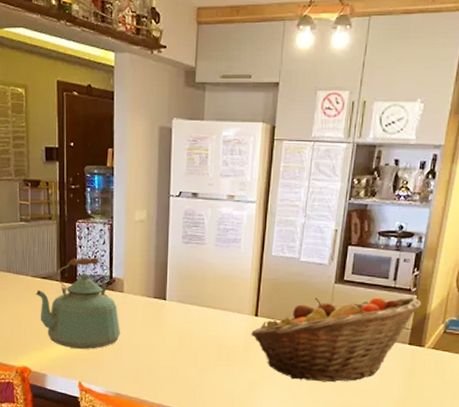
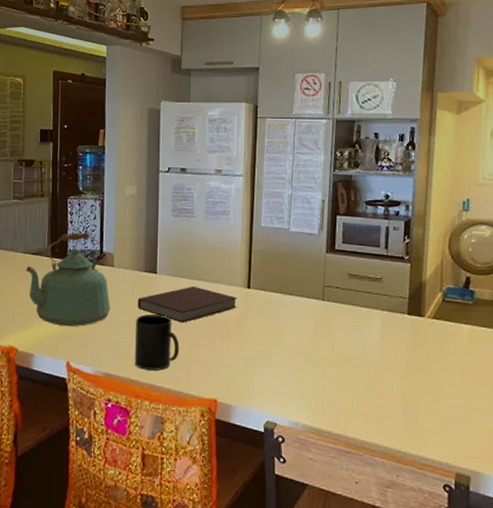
mug: none [143,339,187,392] -> present [134,314,180,370]
notebook: none [147,312,244,348] -> present [138,286,237,323]
fruit basket: present [251,297,422,382] -> none [244,265,416,357]

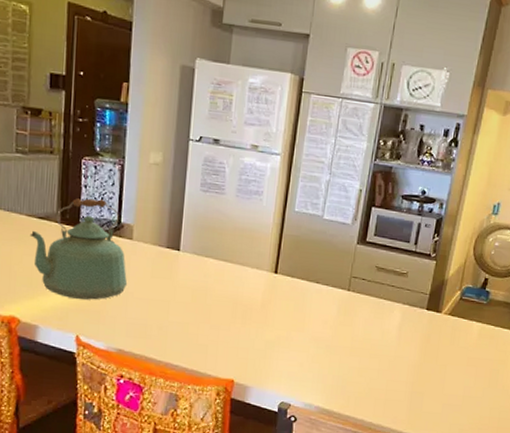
mug: present [134,314,180,370] -> none [150,292,200,349]
notebook: present [138,286,237,323] -> none [157,266,263,304]

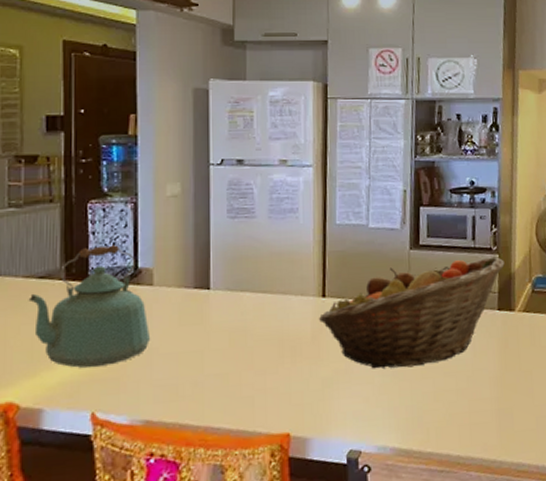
fruit basket: none [269,257,440,345] -> present [319,257,505,369]

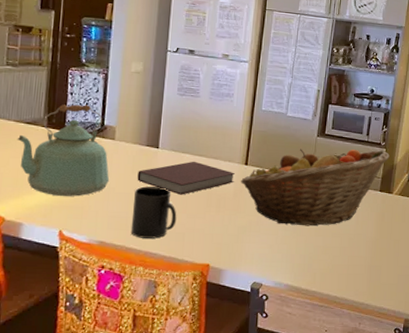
mug: none [183,339,242,410] -> present [130,186,177,239]
notebook: none [186,300,310,347] -> present [137,161,235,195]

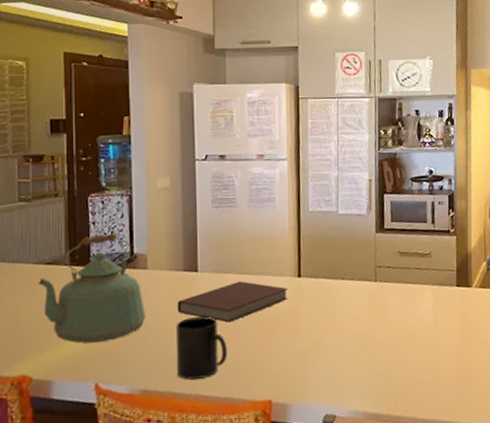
fruit basket: present [241,149,390,226] -> none [296,238,462,341]

